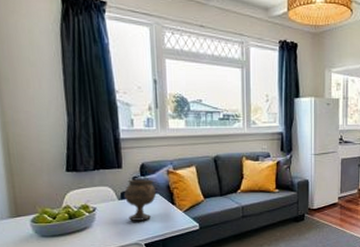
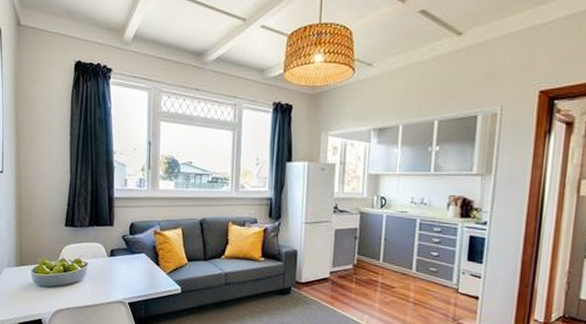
goblet: present [124,179,156,221] -> none [114,237,142,279]

